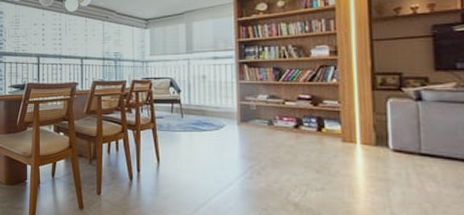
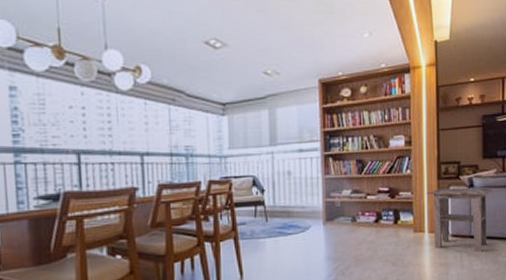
side table: none [358,99,452,173] -> present [426,187,493,252]

